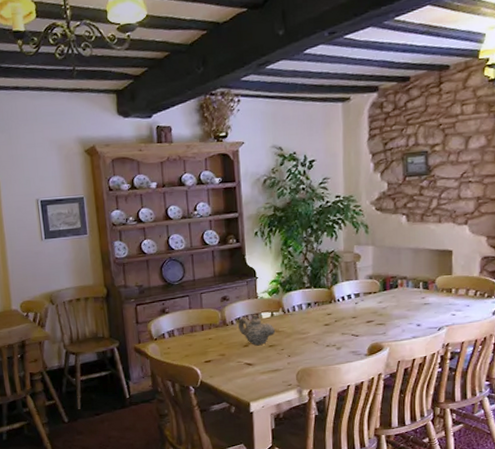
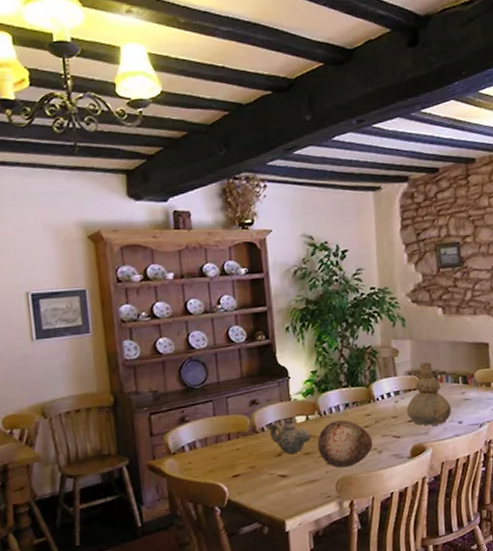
decorative egg: none [281,318,332,361] -> present [317,420,373,468]
vase: none [365,267,411,327] -> present [406,362,452,426]

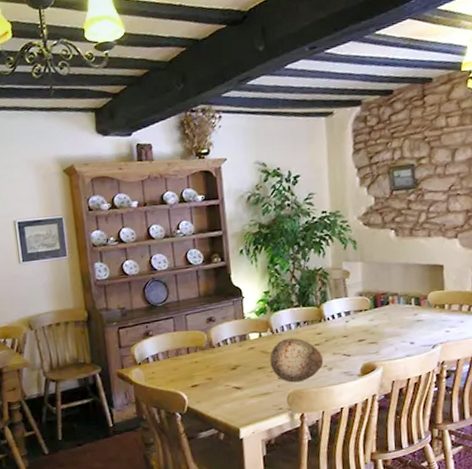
teapot: present [270,418,312,454] -> none [225,335,265,368]
vase: present [406,362,452,426] -> none [356,283,404,345]

